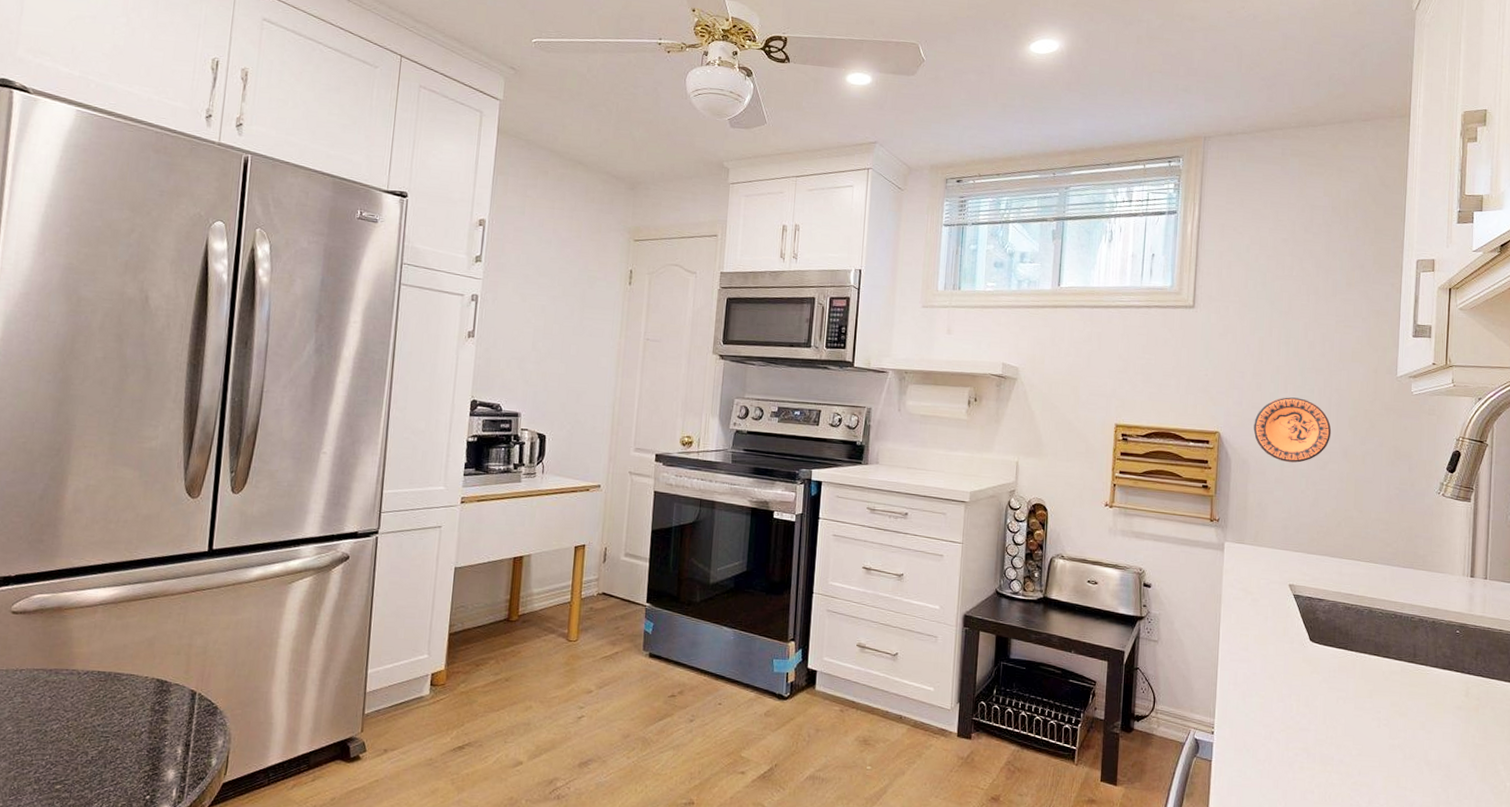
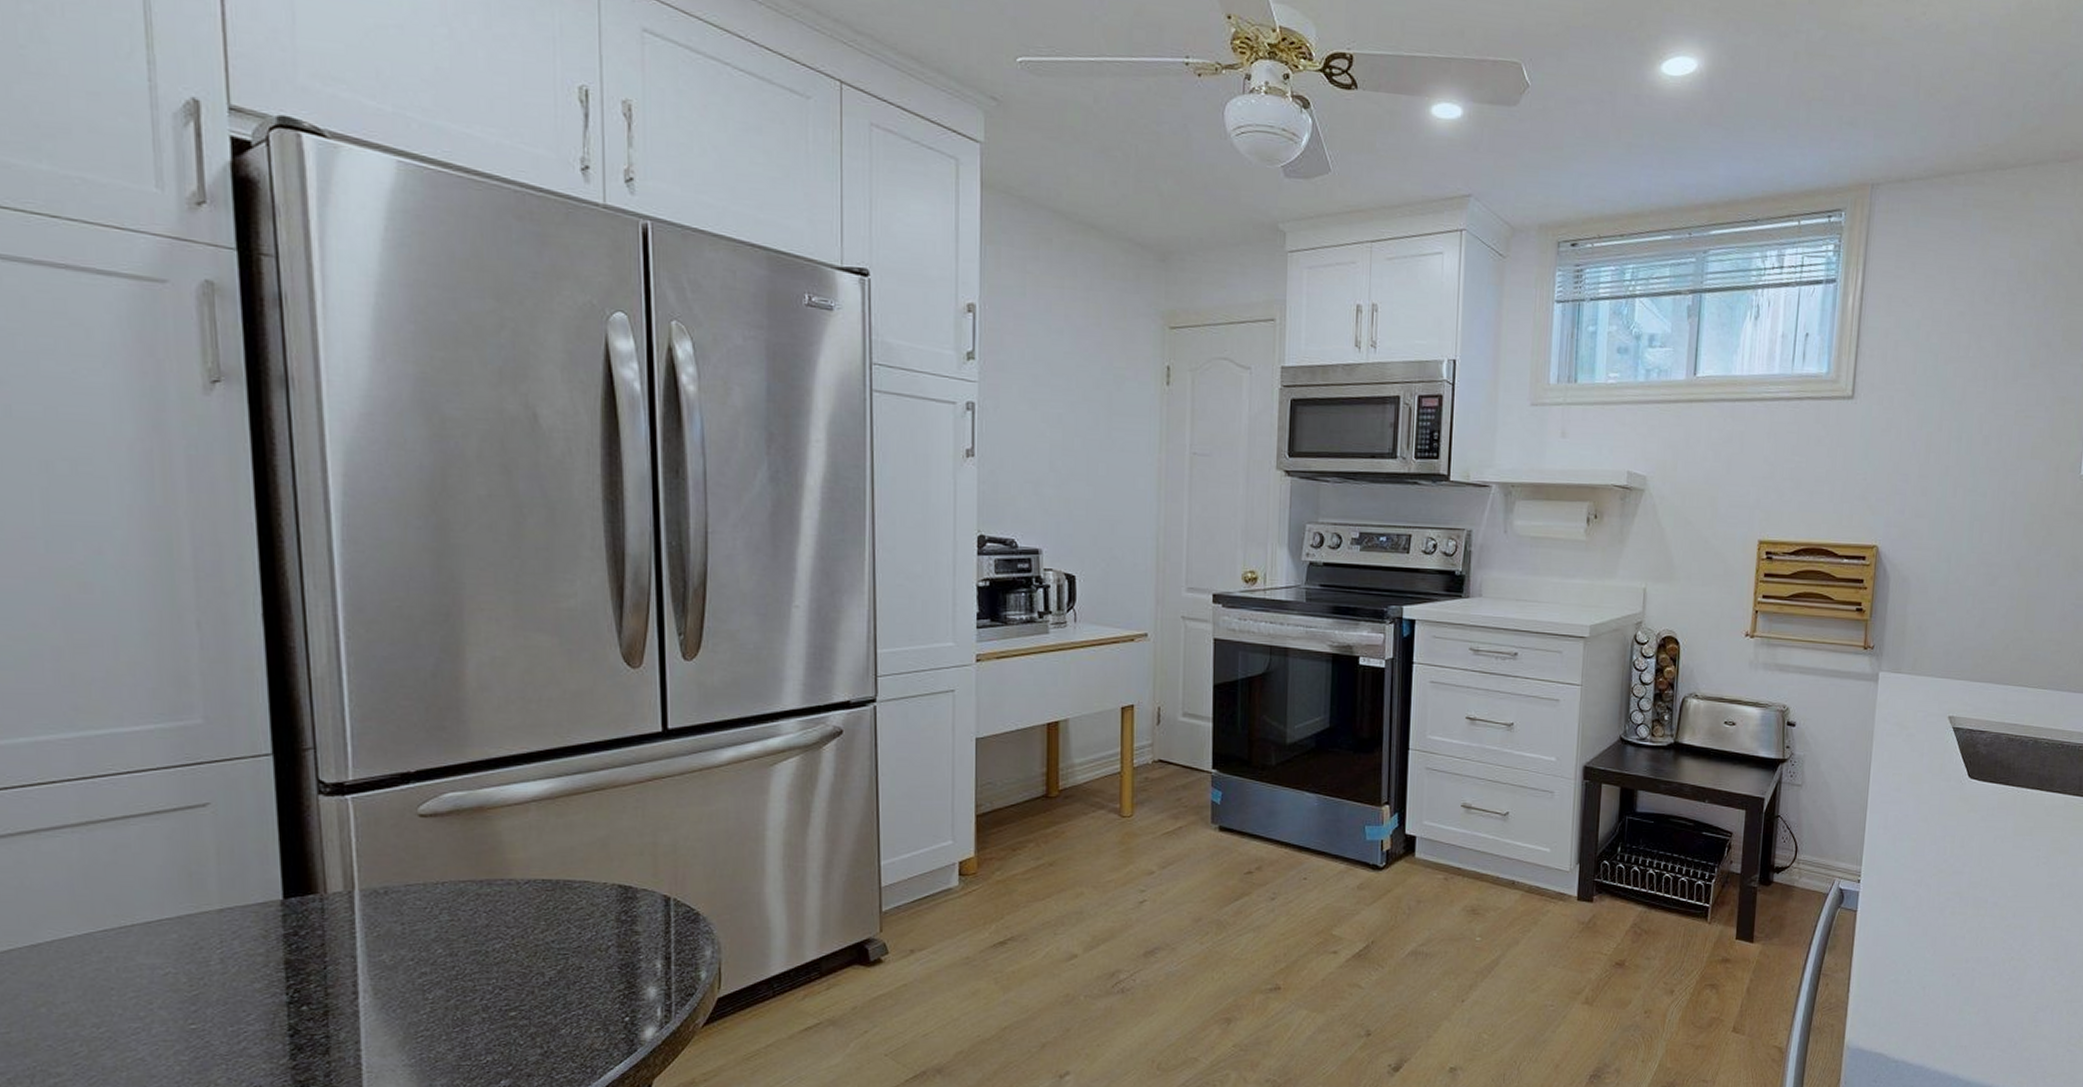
decorative plate: present [1253,397,1332,463] -> none [1916,502,2004,579]

